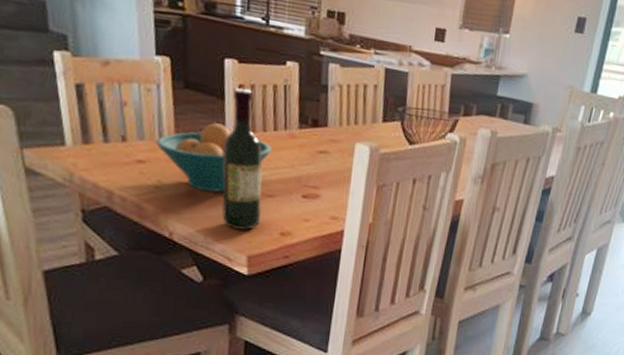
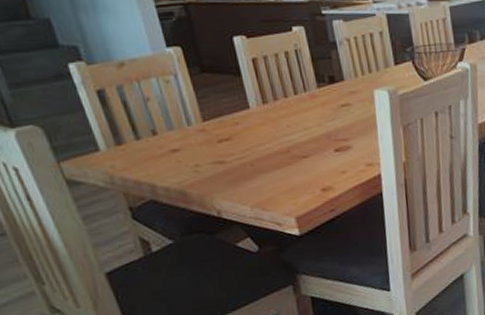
fruit bowl: present [155,123,272,193] -> none [185,99,297,166]
wine bottle: present [221,87,263,231] -> none [248,60,301,196]

